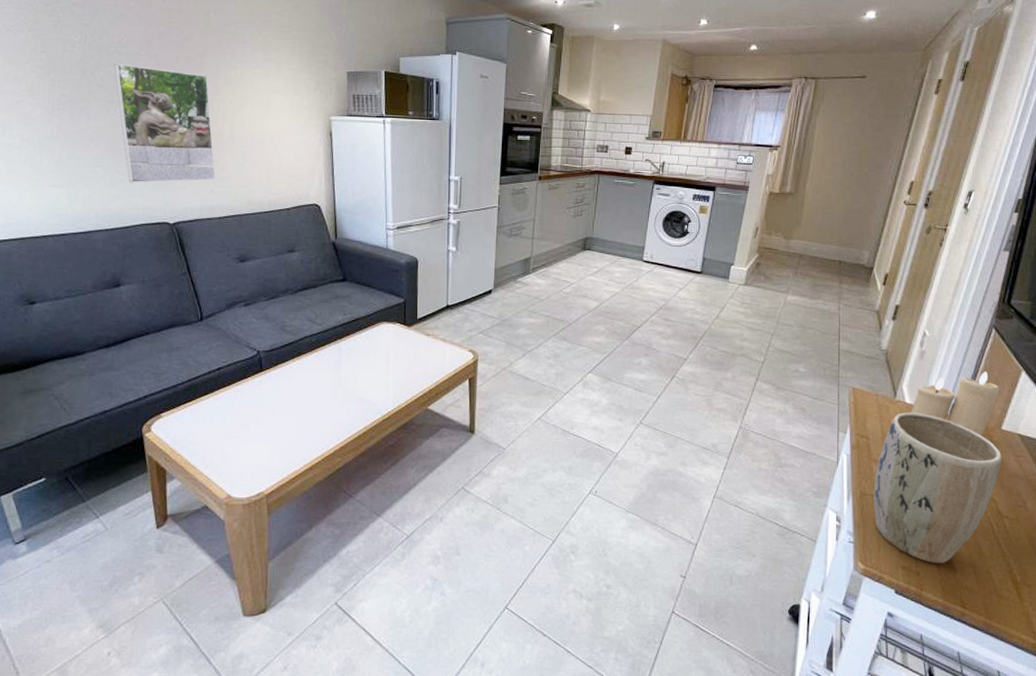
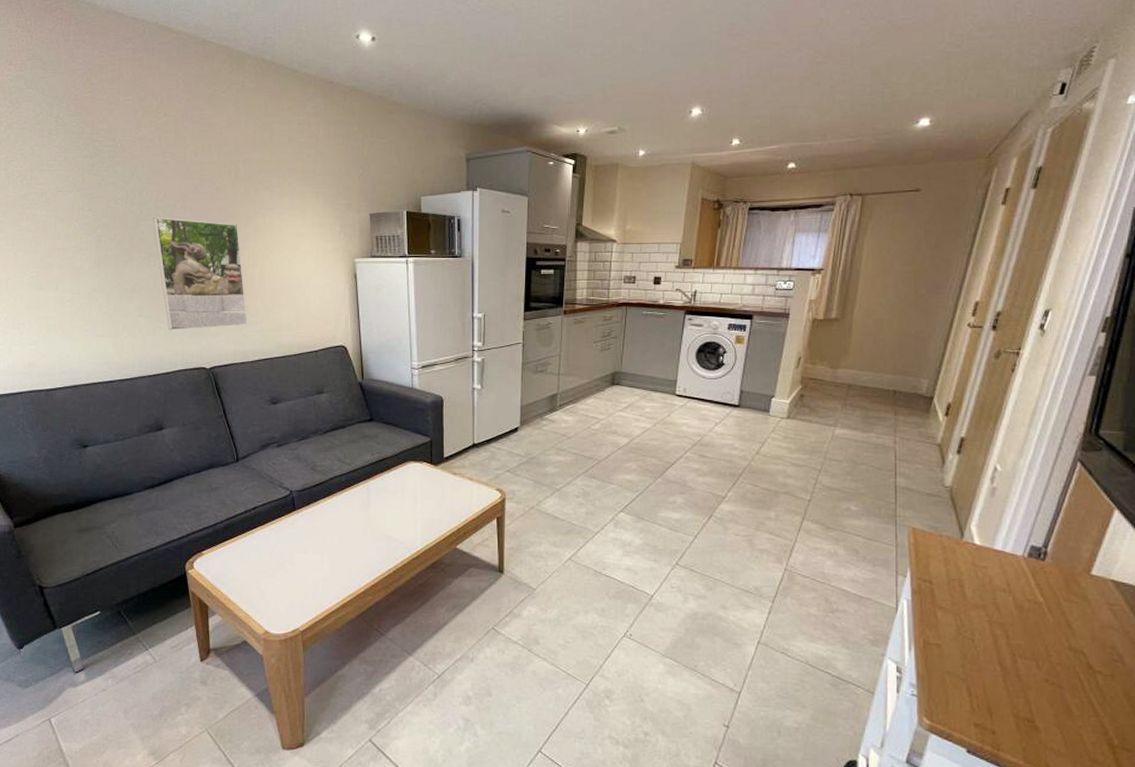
plant pot: present [873,412,1001,563] -> none [938,555,1092,722]
candle: present [911,371,1000,437] -> none [981,510,1088,582]

